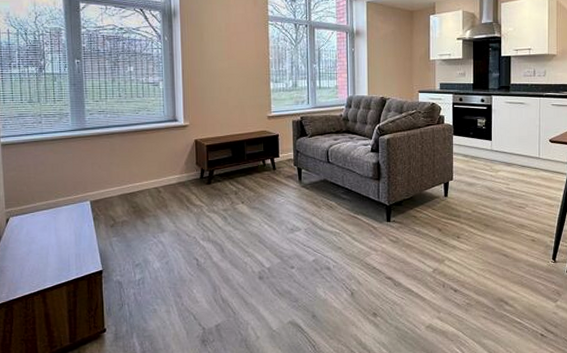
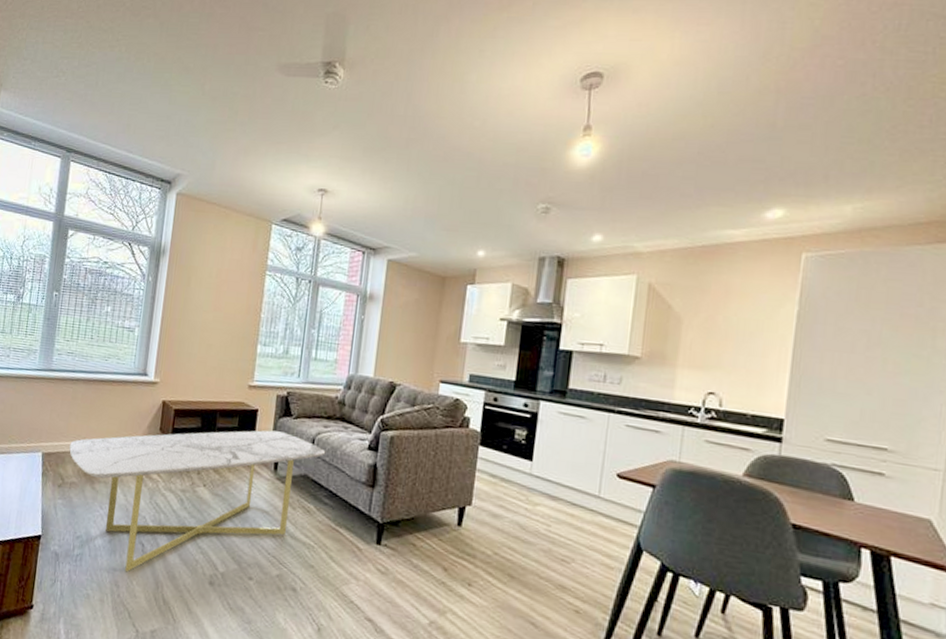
coffee table: none [115,149,339,284] -> present [69,430,326,572]

